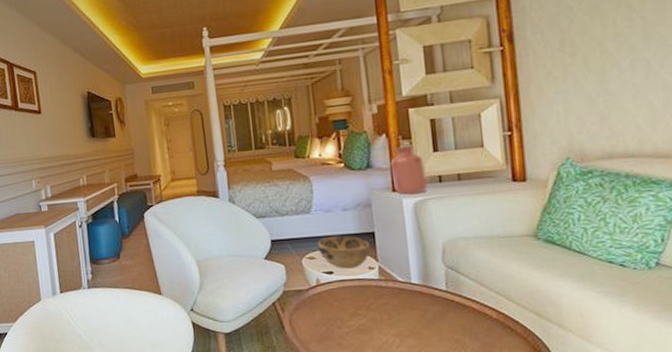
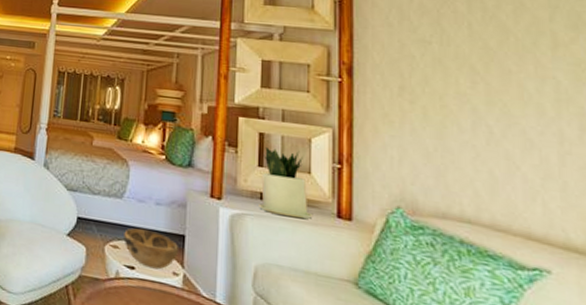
vase: present [390,145,428,195] -> none [212,153,248,207]
planter: none [437,127,490,193] -> present [259,147,313,220]

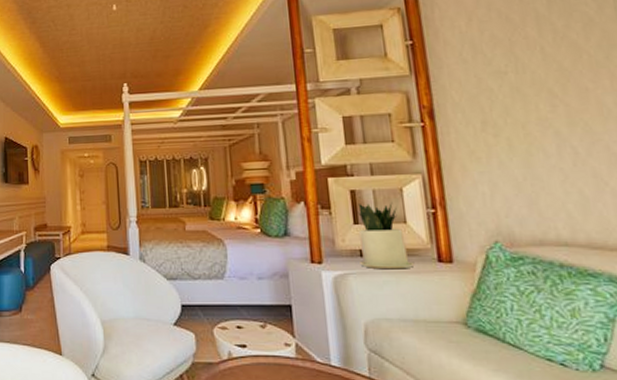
decorative bowl: present [123,228,178,270] -> none [230,305,287,343]

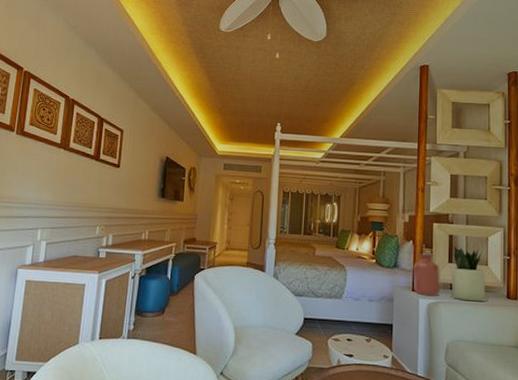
vase: none [308,215,349,268] -> present [413,254,441,297]

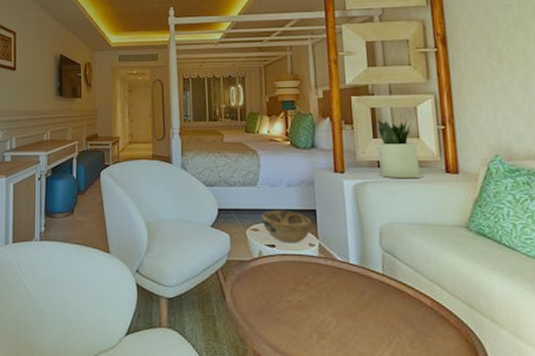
decorative bowl: none [343,322,387,355] -> present [262,209,312,244]
vase: present [413,254,441,297] -> none [333,130,368,177]

